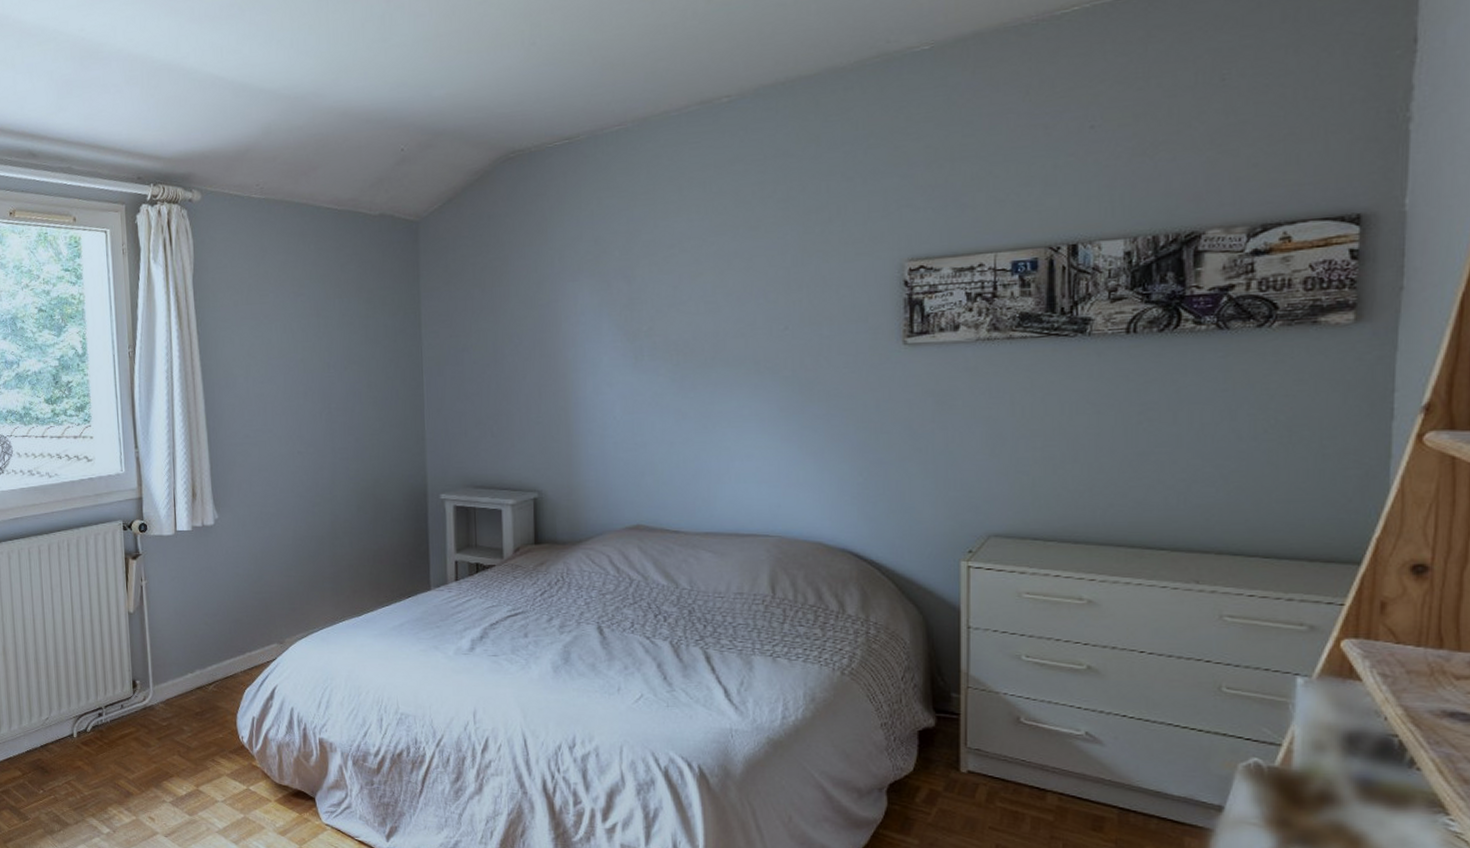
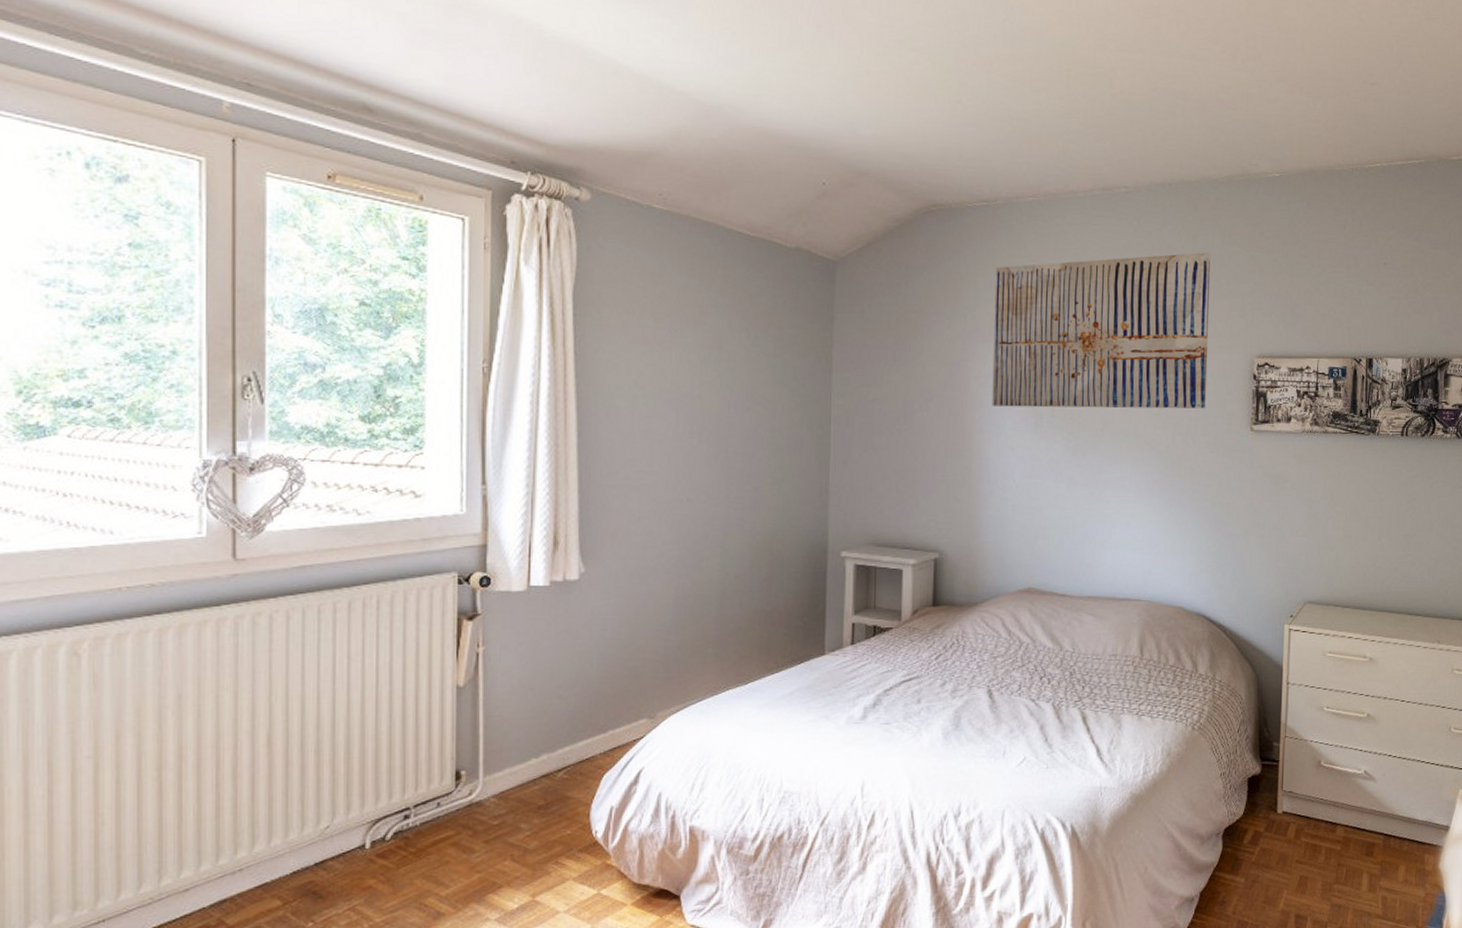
wall art: none [582,151,842,344] -> present [992,252,1211,409]

